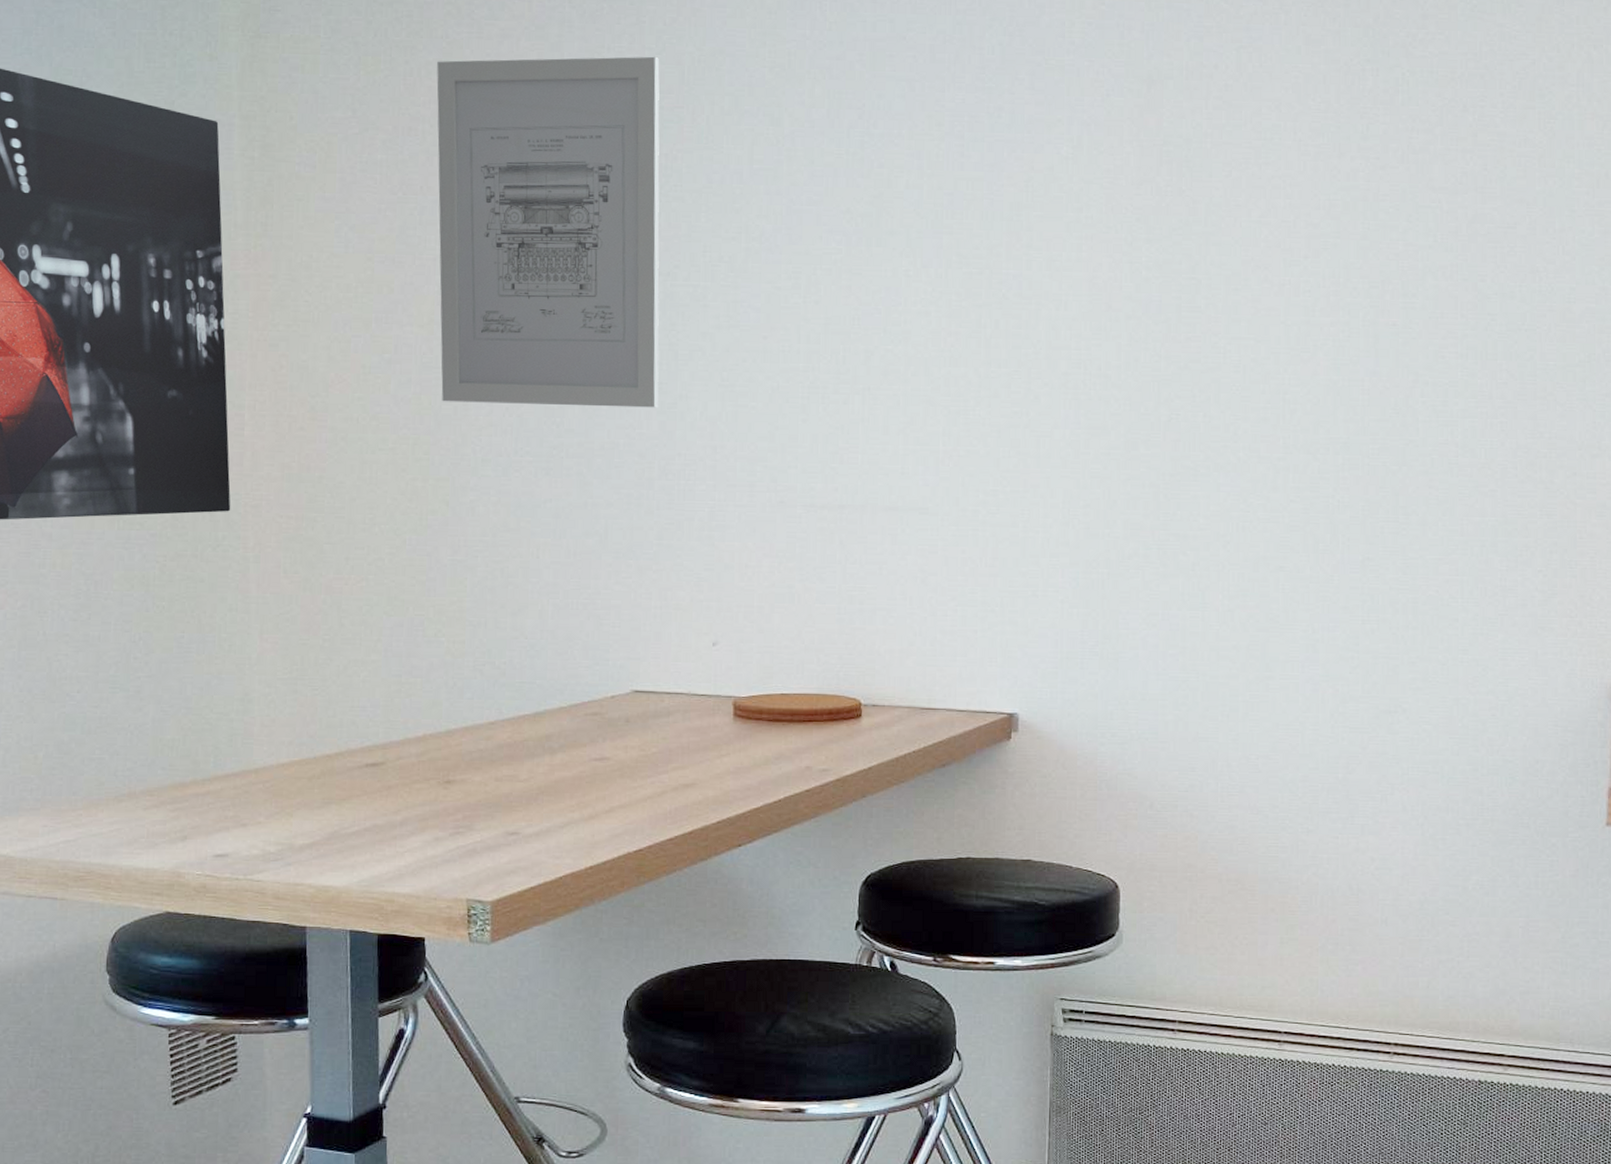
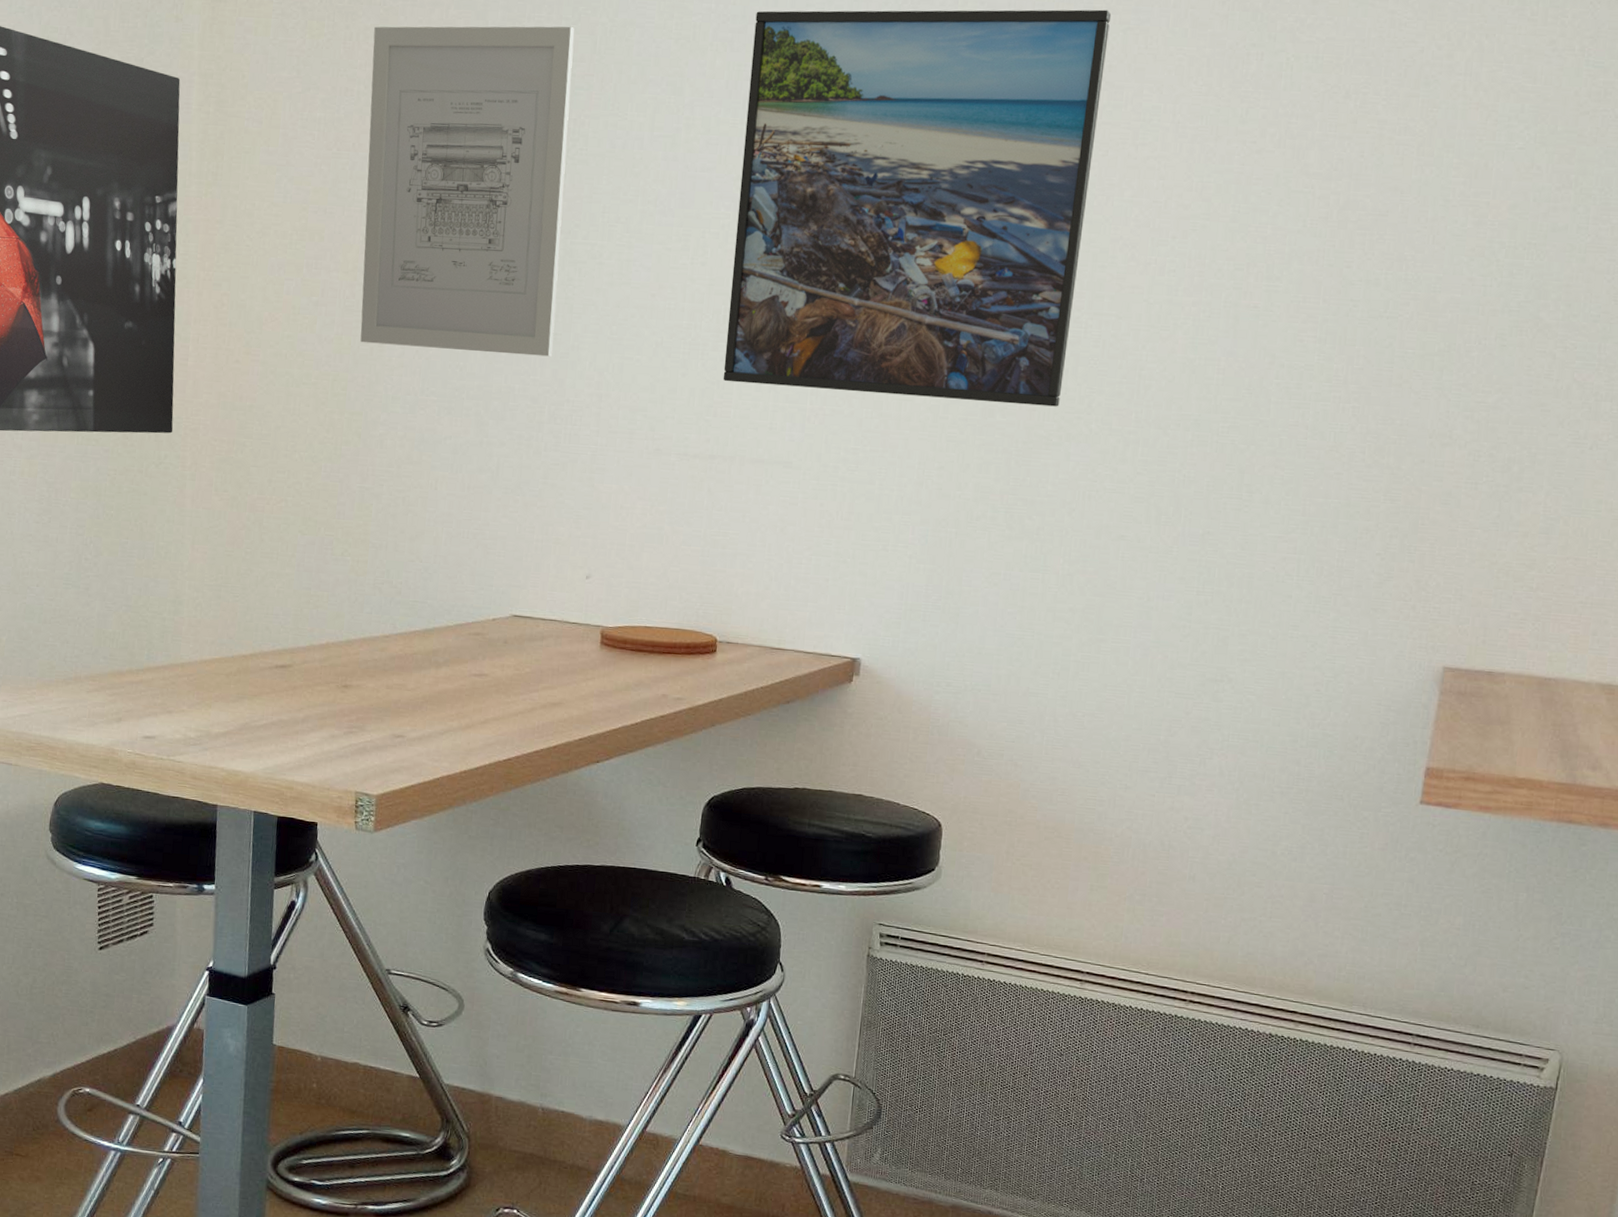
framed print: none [847,28,1222,436] -> present [723,9,1111,407]

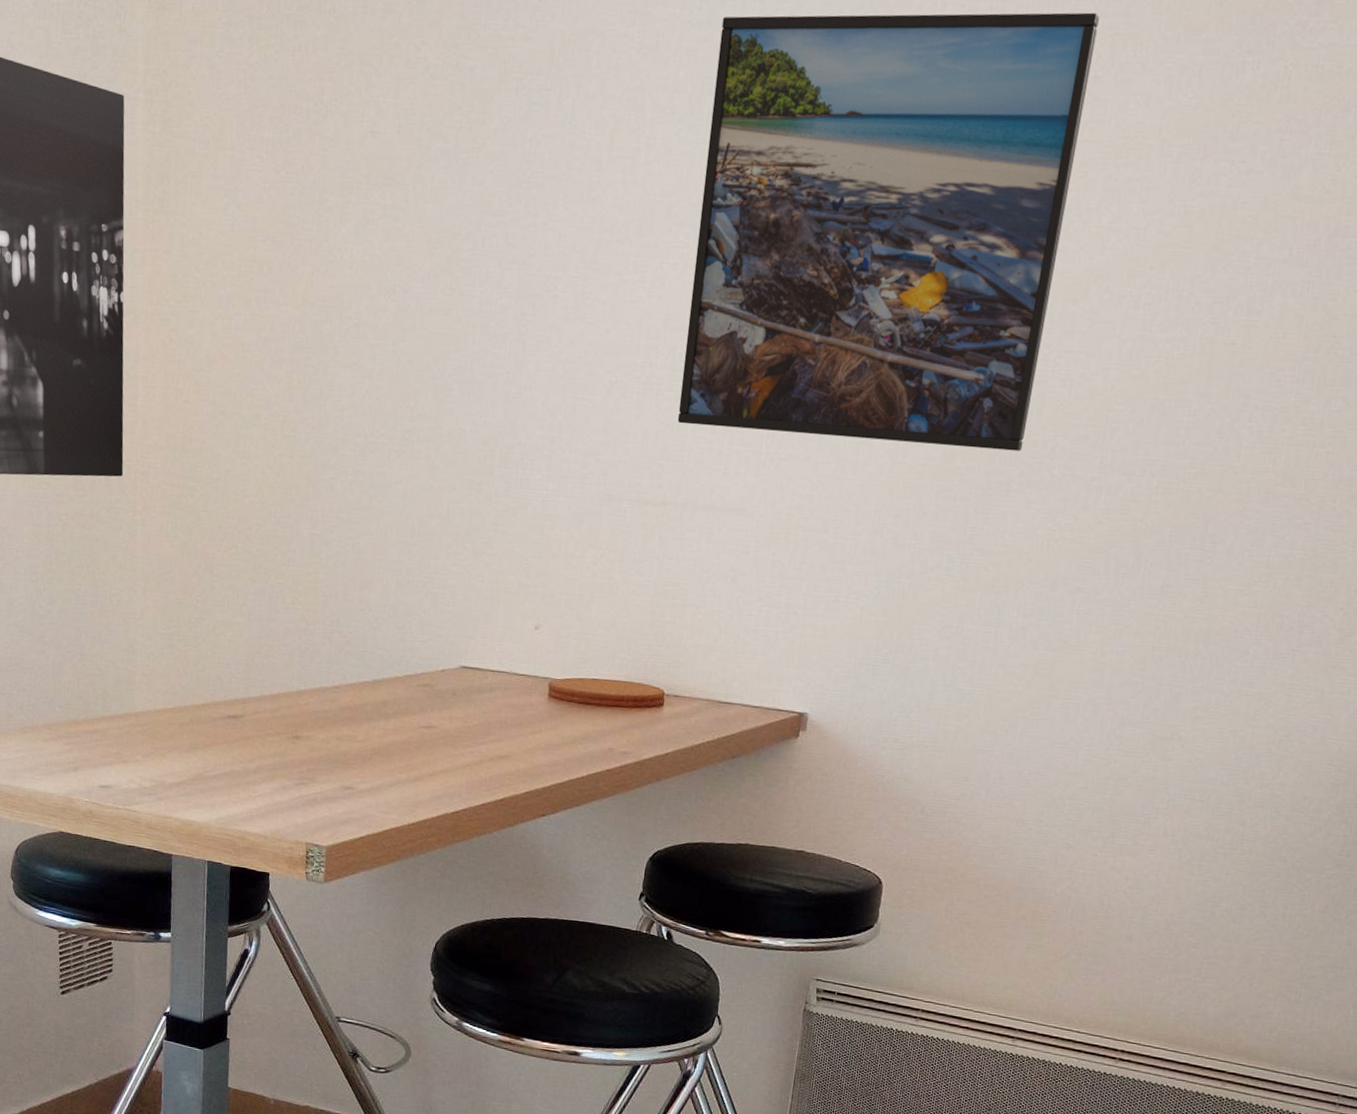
wall art: present [360,26,574,357] -> none [310,35,532,397]

